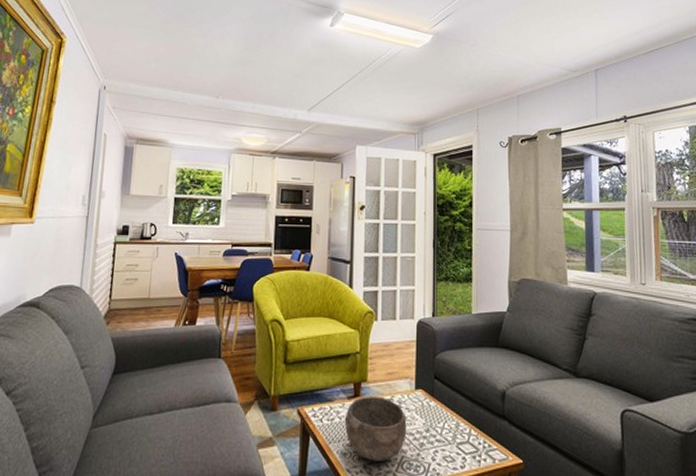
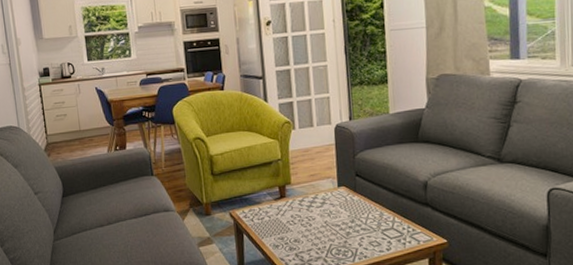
bowl: present [344,395,407,461] -> none [273,195,333,250]

